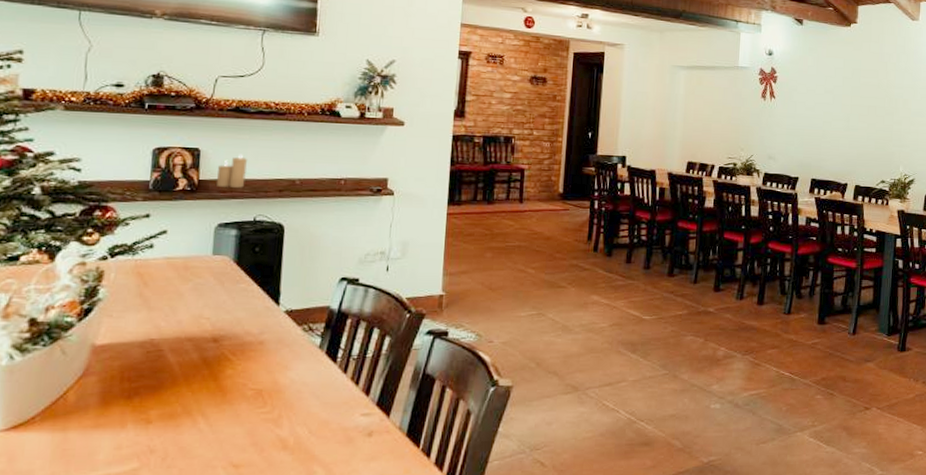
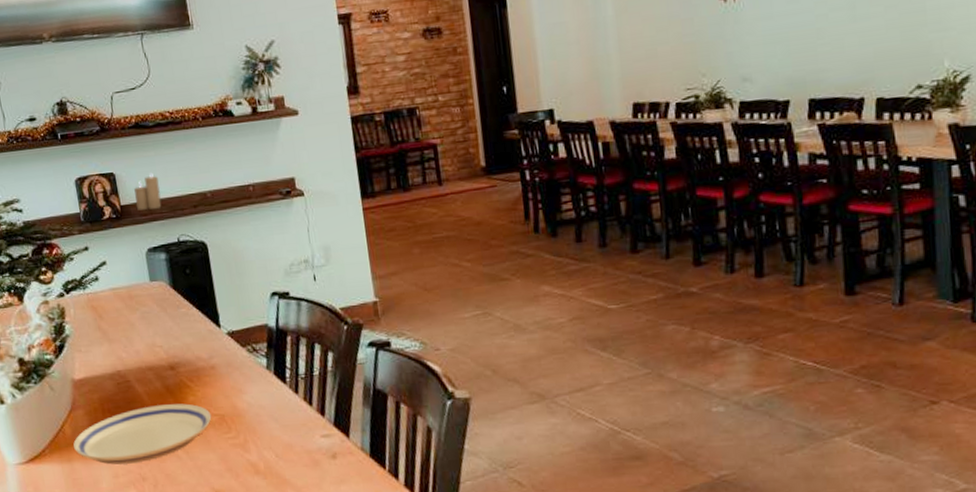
plate: none [74,376,248,435] -> present [73,403,212,465]

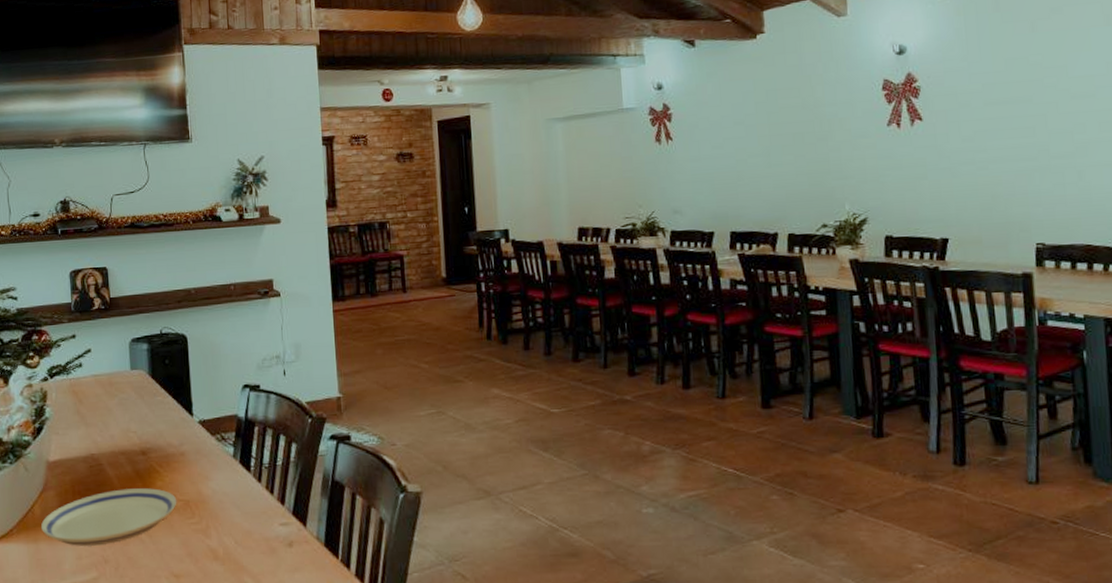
candle: present [134,172,162,211] -> none [124,268,148,303]

